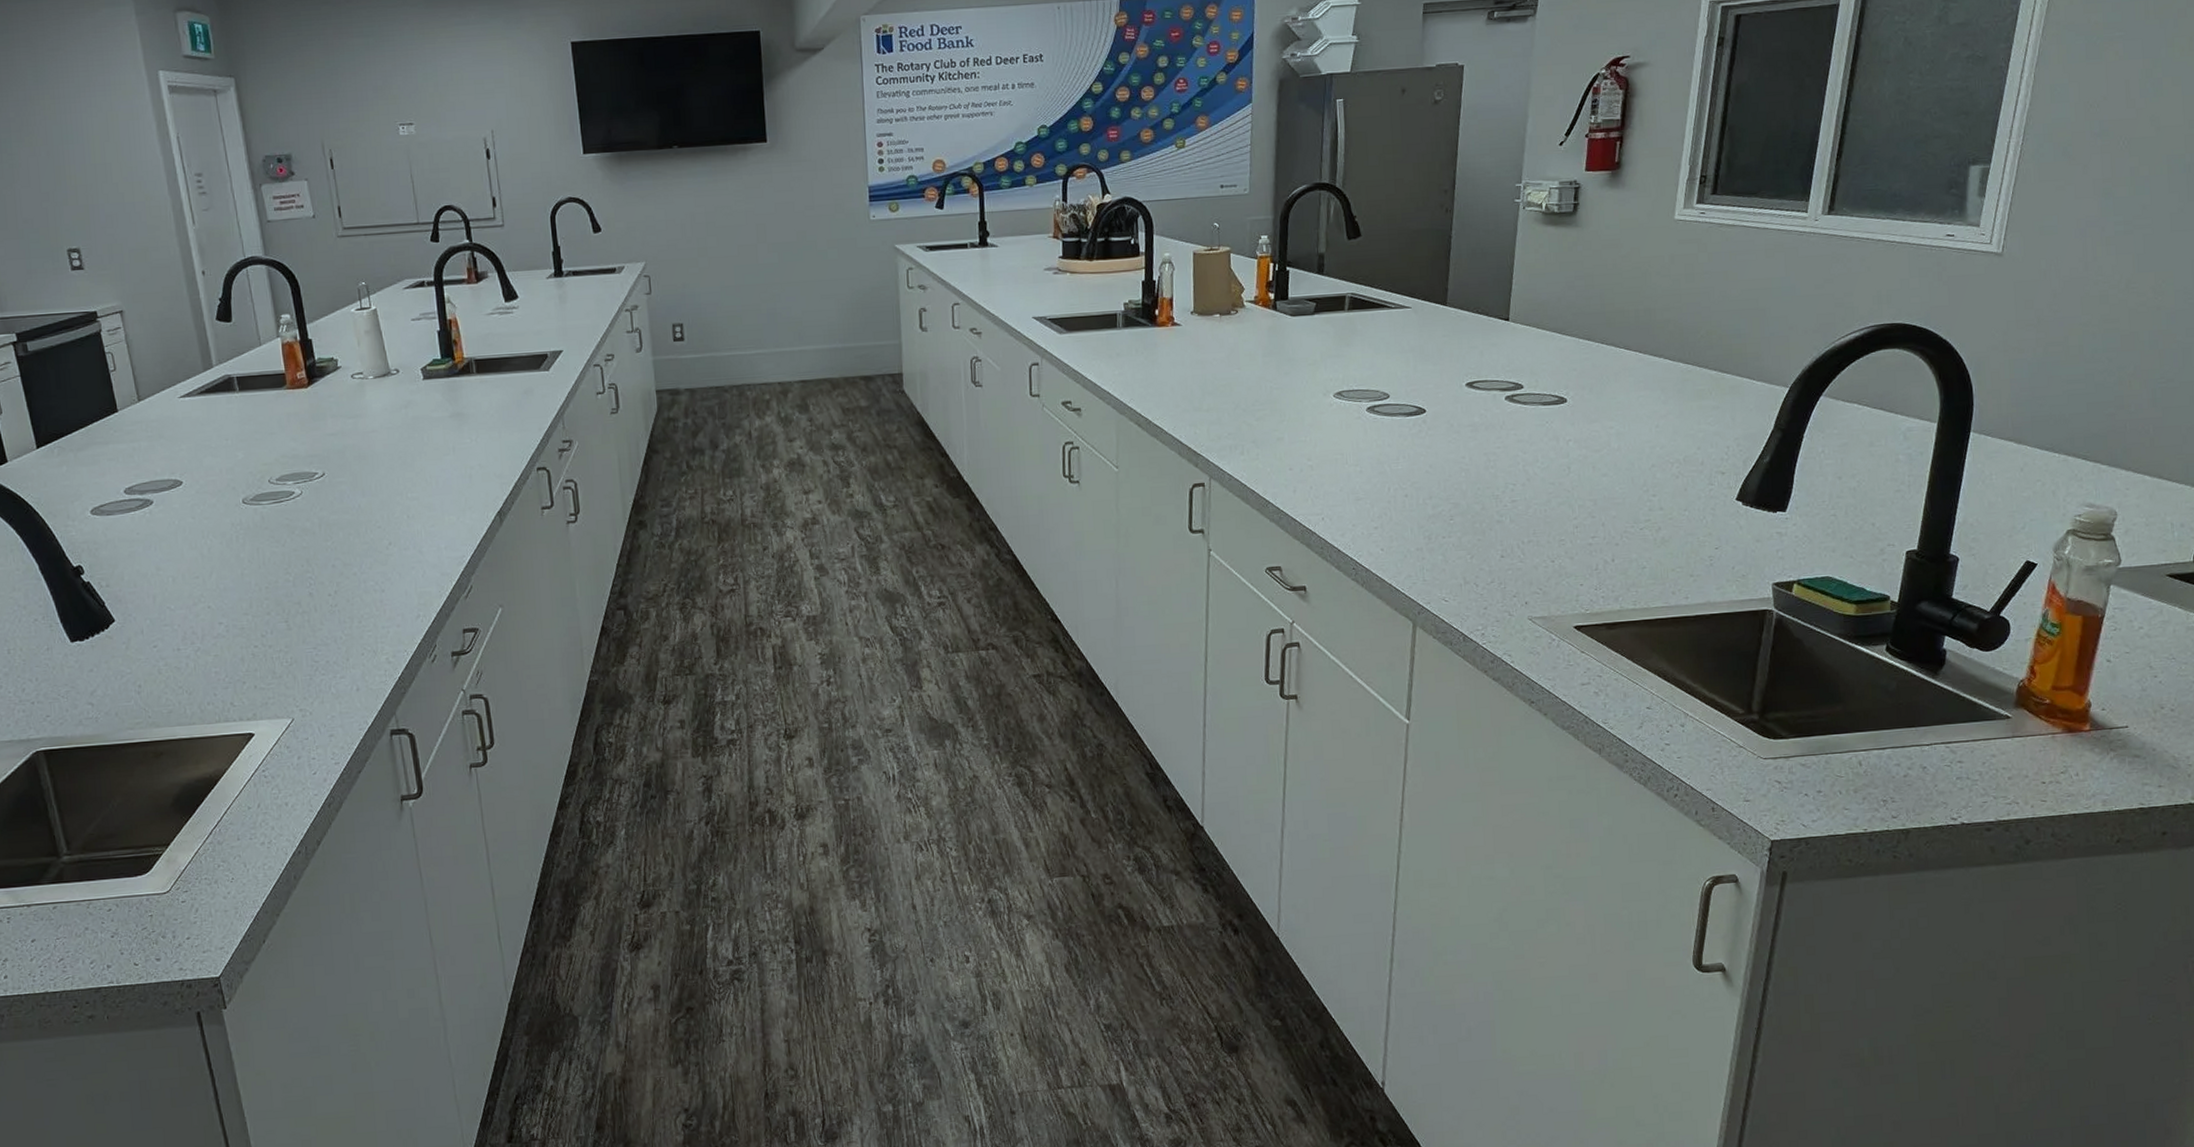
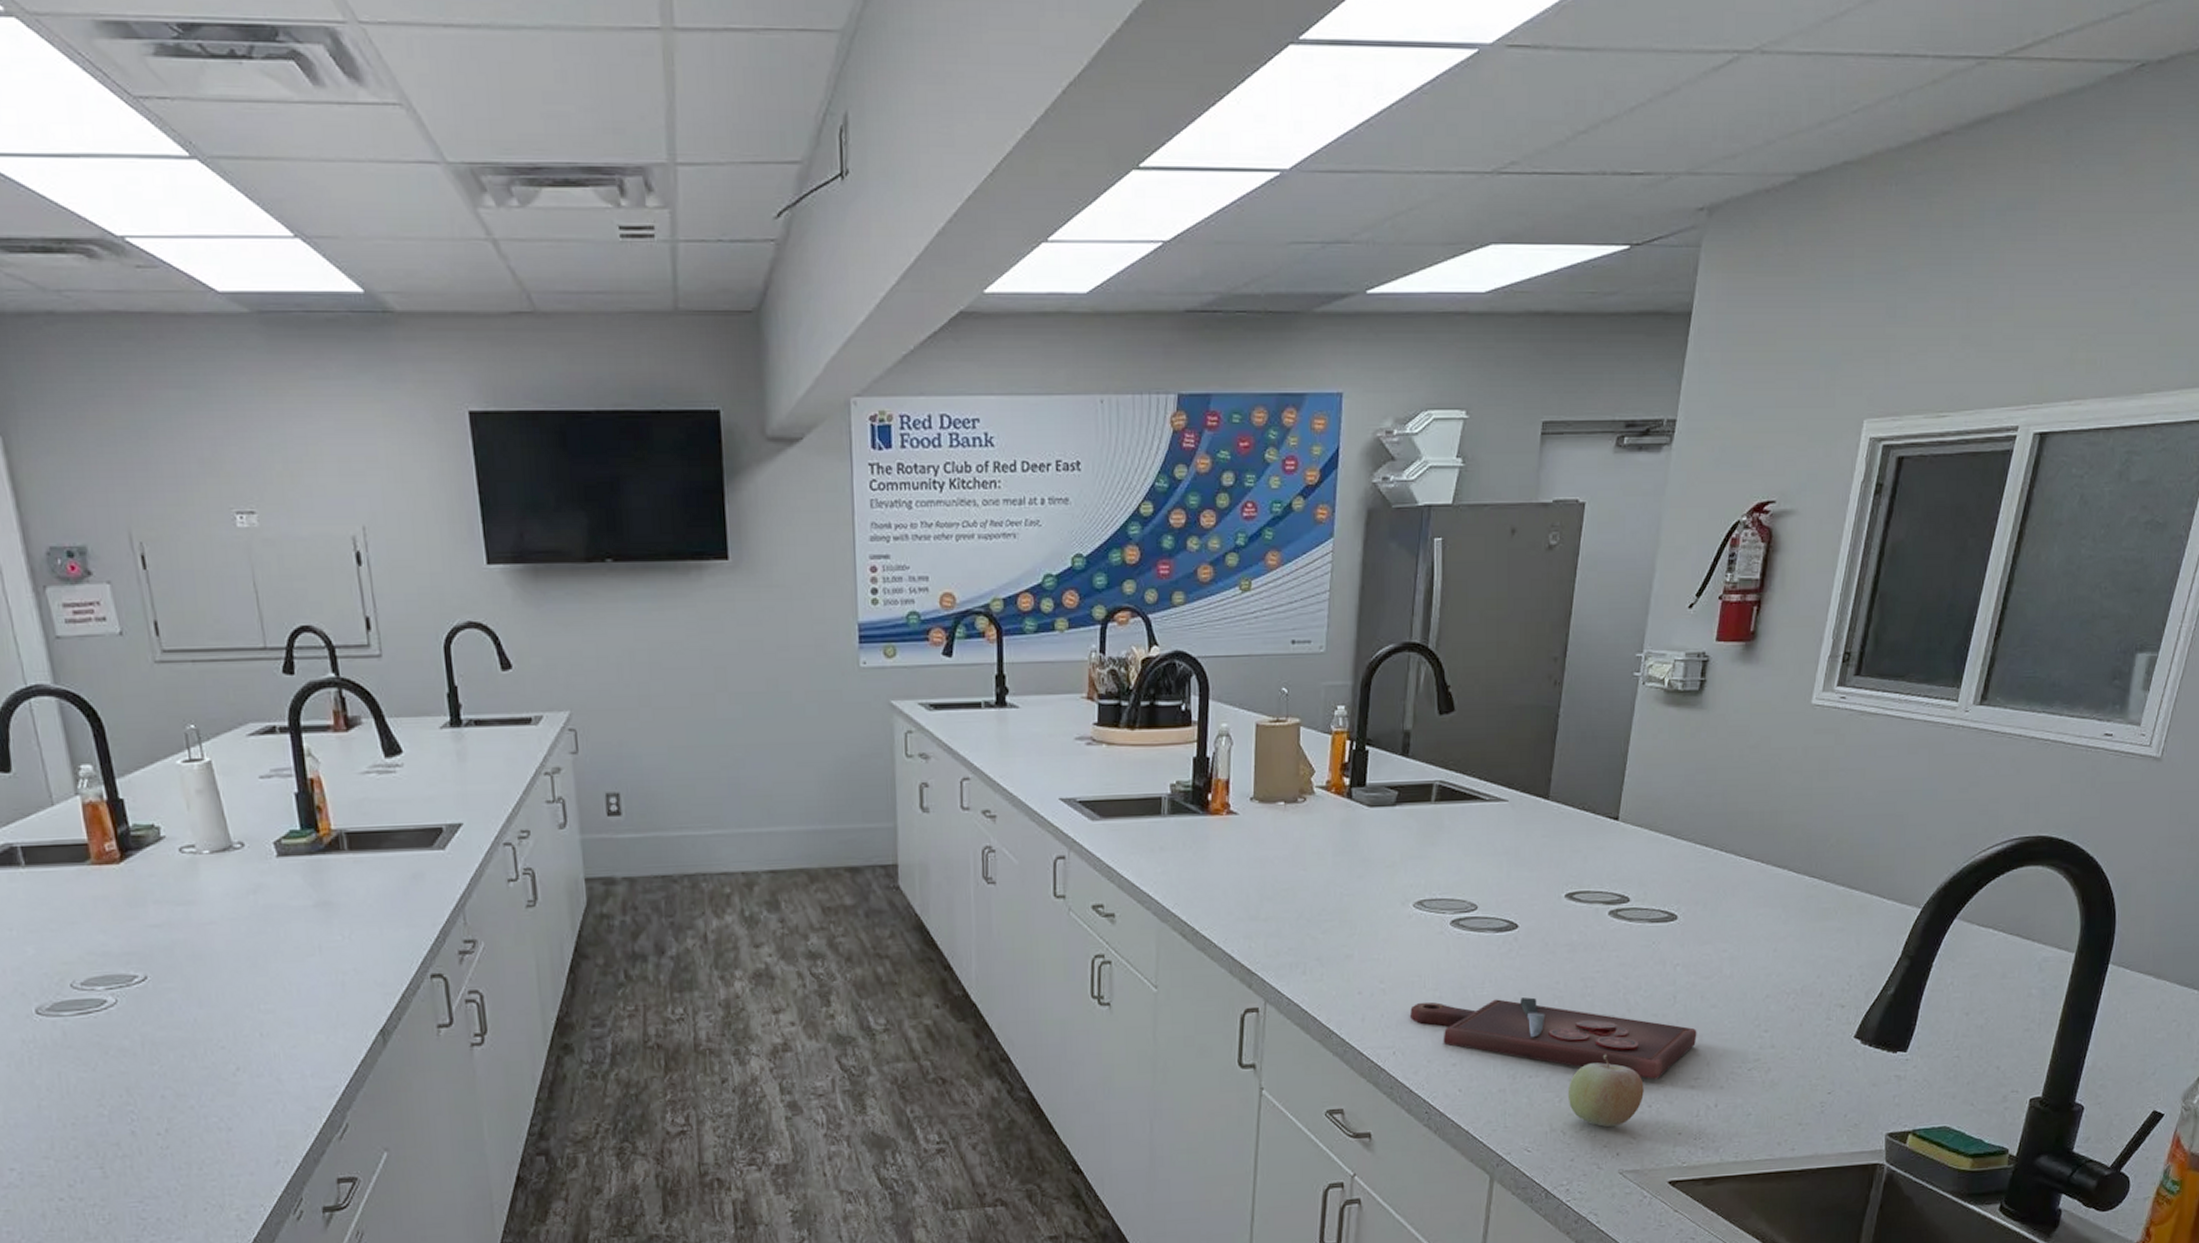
cutting board: none [1335,470,1592,538] -> present [1410,997,1697,1079]
fruit: none [1478,517,1547,580] -> present [1567,1054,1644,1127]

